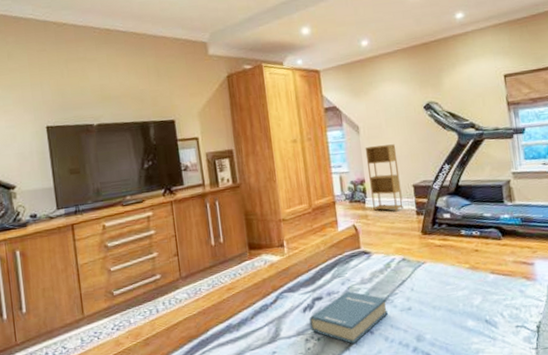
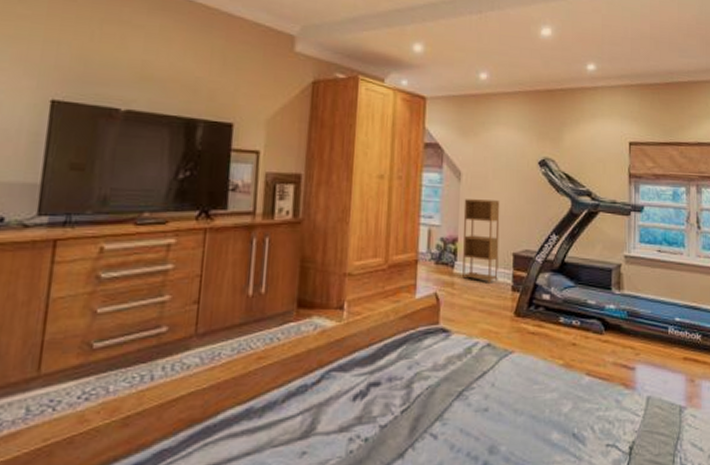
hardback book: present [309,291,389,344] -> none [358,378,460,450]

